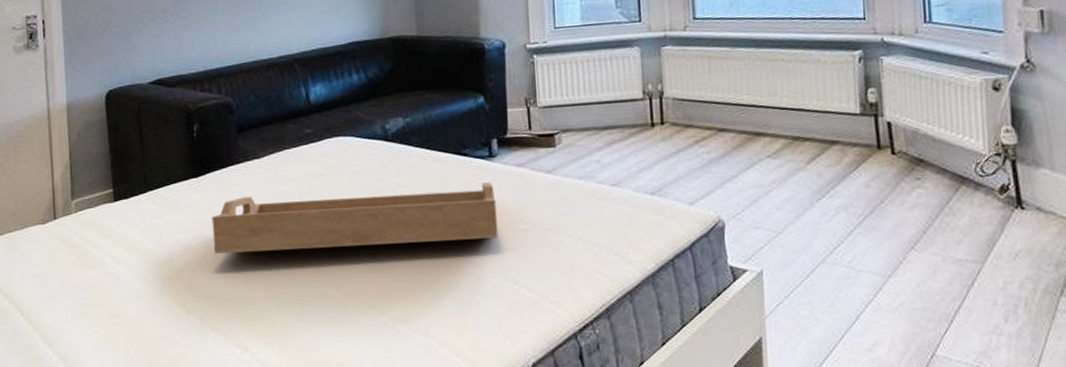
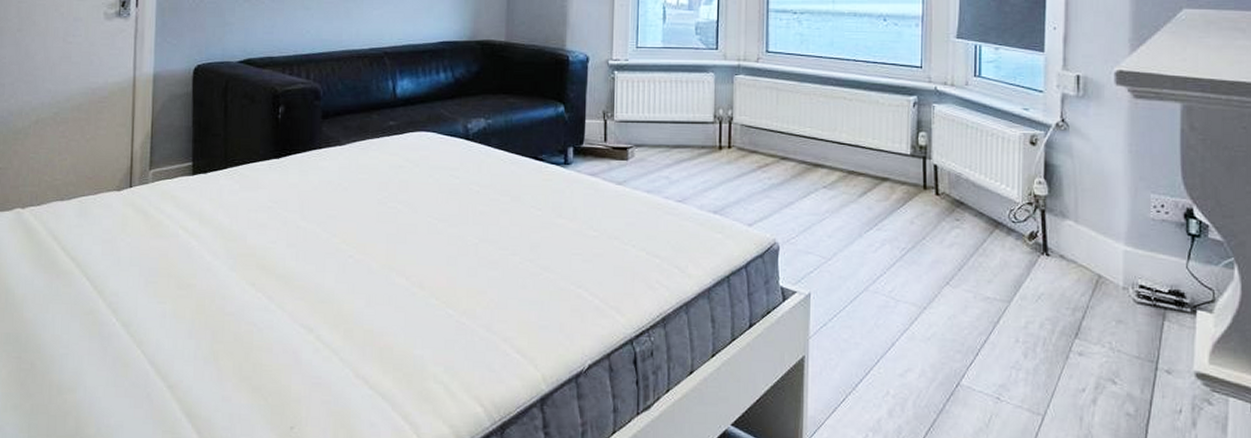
serving tray: present [212,182,499,254] -> none [288,182,567,242]

